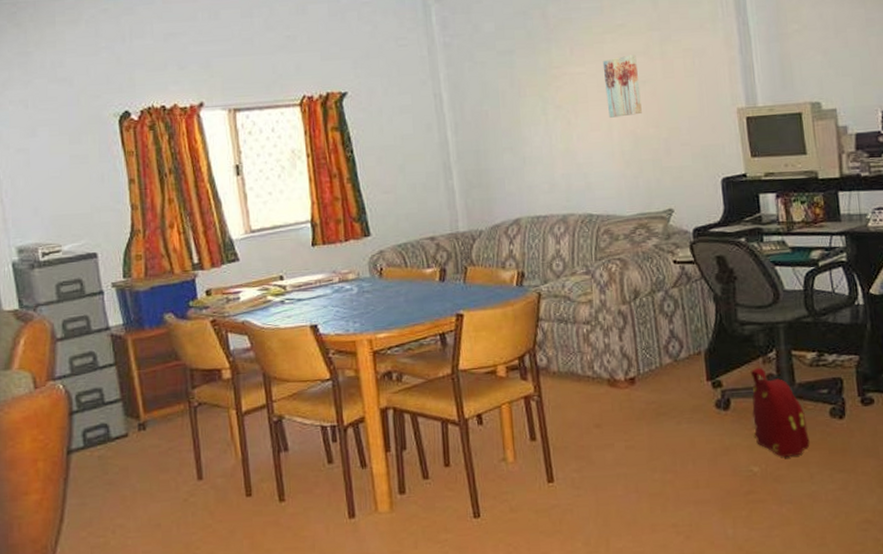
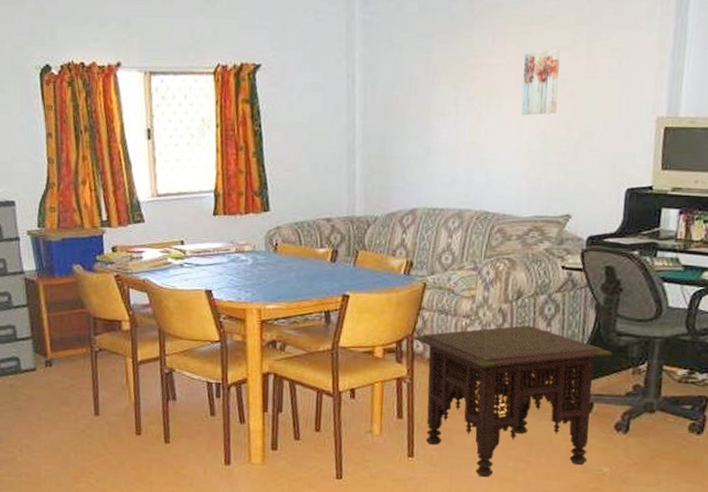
side table: none [536,324,739,495] -> present [413,325,612,478]
backpack: present [750,367,810,458] -> none [609,377,664,463]

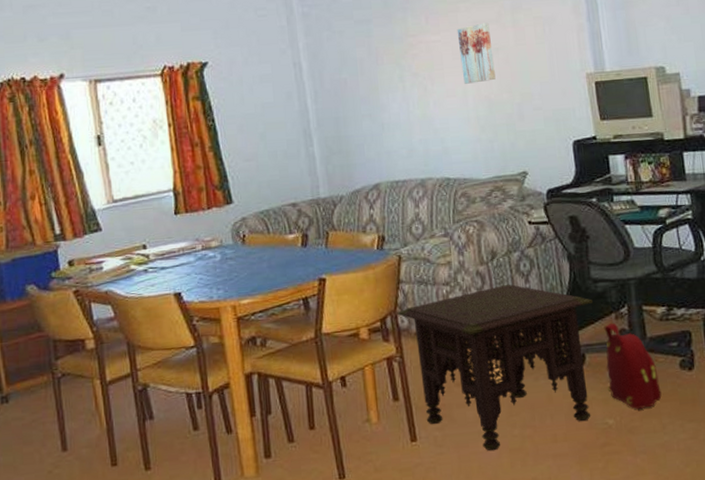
backpack: none [609,377,664,463] -> present [604,322,662,410]

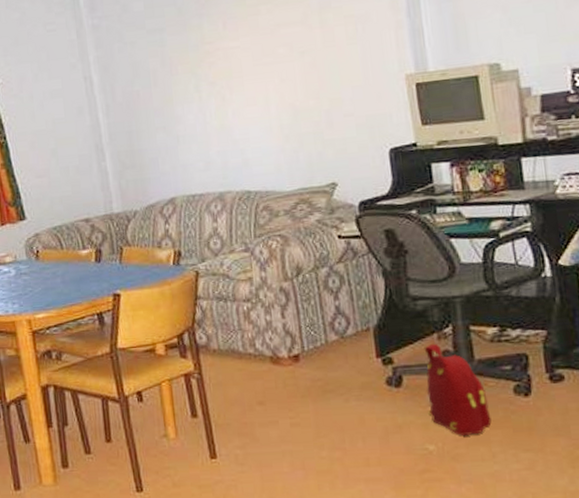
side table: present [397,284,593,451] -> none [195,301,411,472]
wall art: present [457,22,496,84] -> none [257,24,301,92]

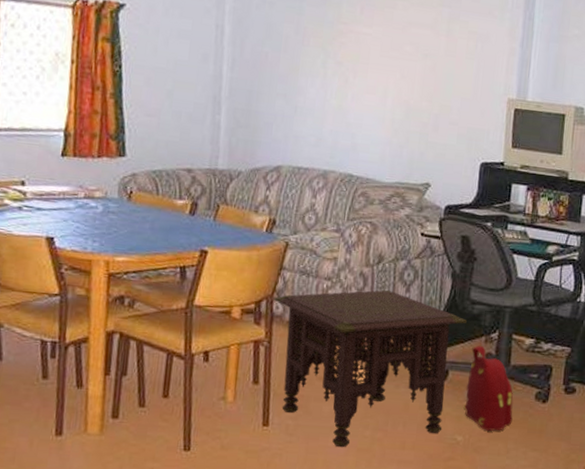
side table: none [195,301,411,472] -> present [273,289,467,448]

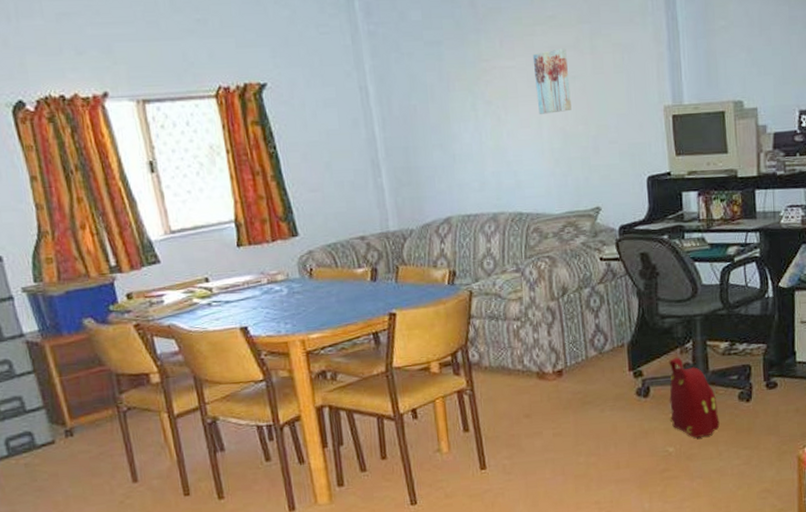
side table: present [273,289,467,448] -> none [468,319,659,478]
wall art: none [386,25,423,86] -> present [532,48,572,114]

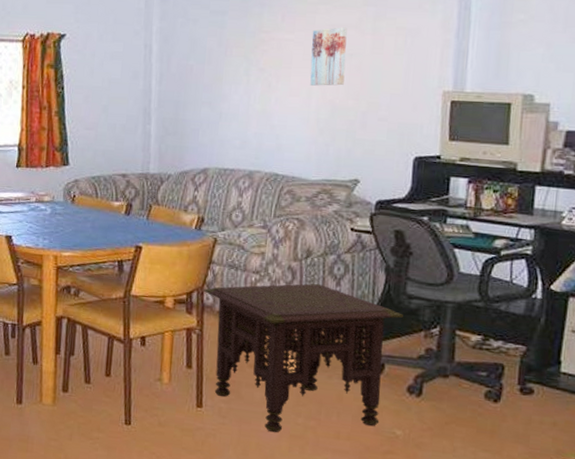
side table: none [468,319,659,478] -> present [204,283,403,433]
backpack: present [669,357,720,439] -> none [402,340,459,428]

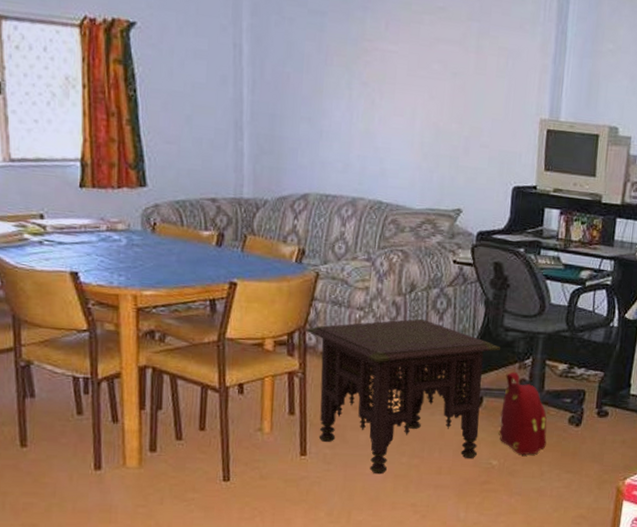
wall art: present [310,27,347,86] -> none [414,42,452,107]
backpack: none [402,340,459,428] -> present [498,371,547,456]

